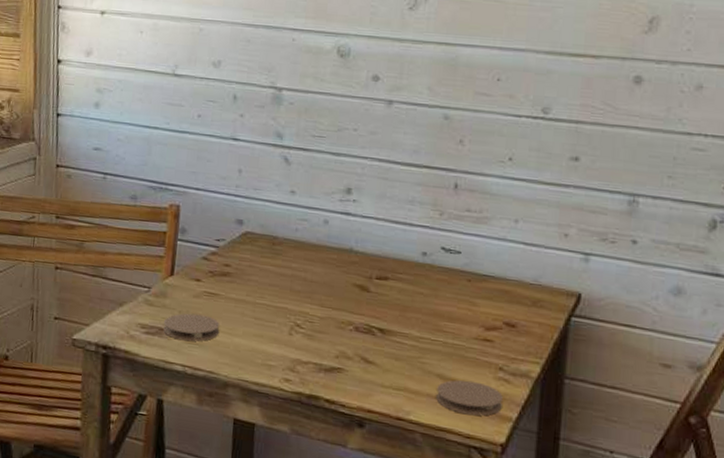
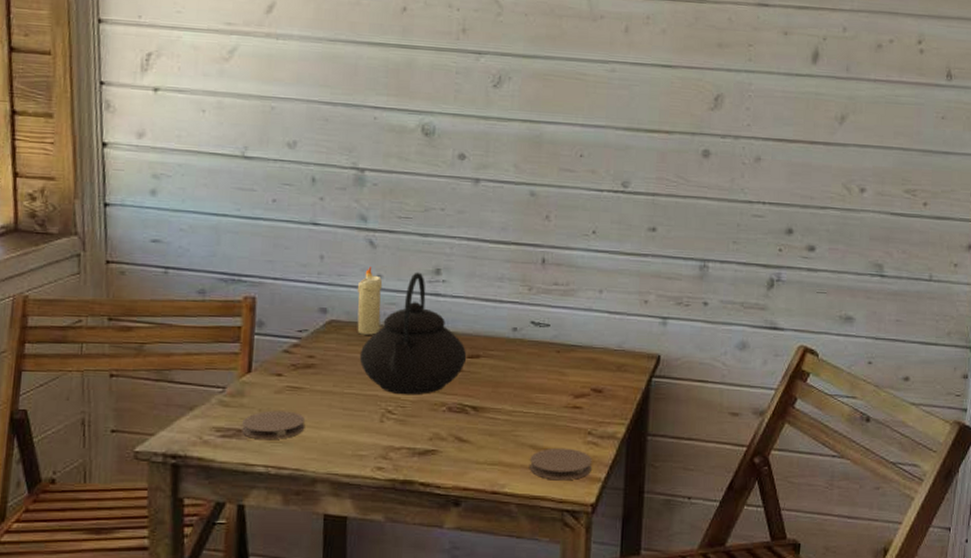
candle: none [270,182,296,249] -> present [357,266,383,335]
teapot: none [271,190,375,312] -> present [359,272,467,395]

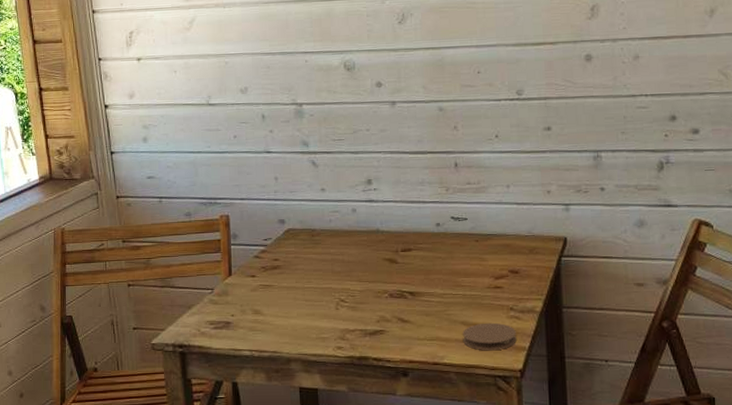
coaster: present [242,410,305,440] -> none [229,305,278,329]
candle: present [357,266,383,335] -> none [306,182,328,239]
teapot: present [359,272,467,395] -> none [314,183,401,286]

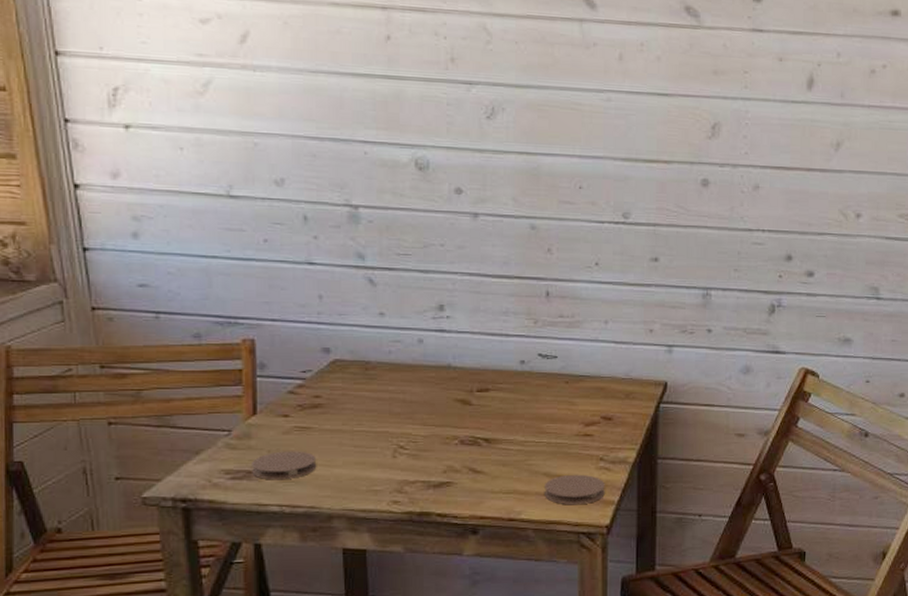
coaster: none [229,305,278,329] -> present [252,451,317,480]

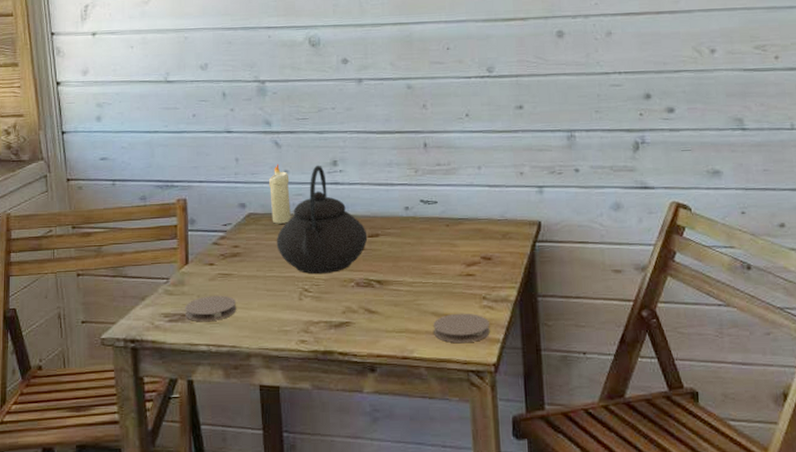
candle: none [359,305,386,373] -> present [268,164,291,224]
teapot: none [367,308,476,430] -> present [276,165,368,275]

